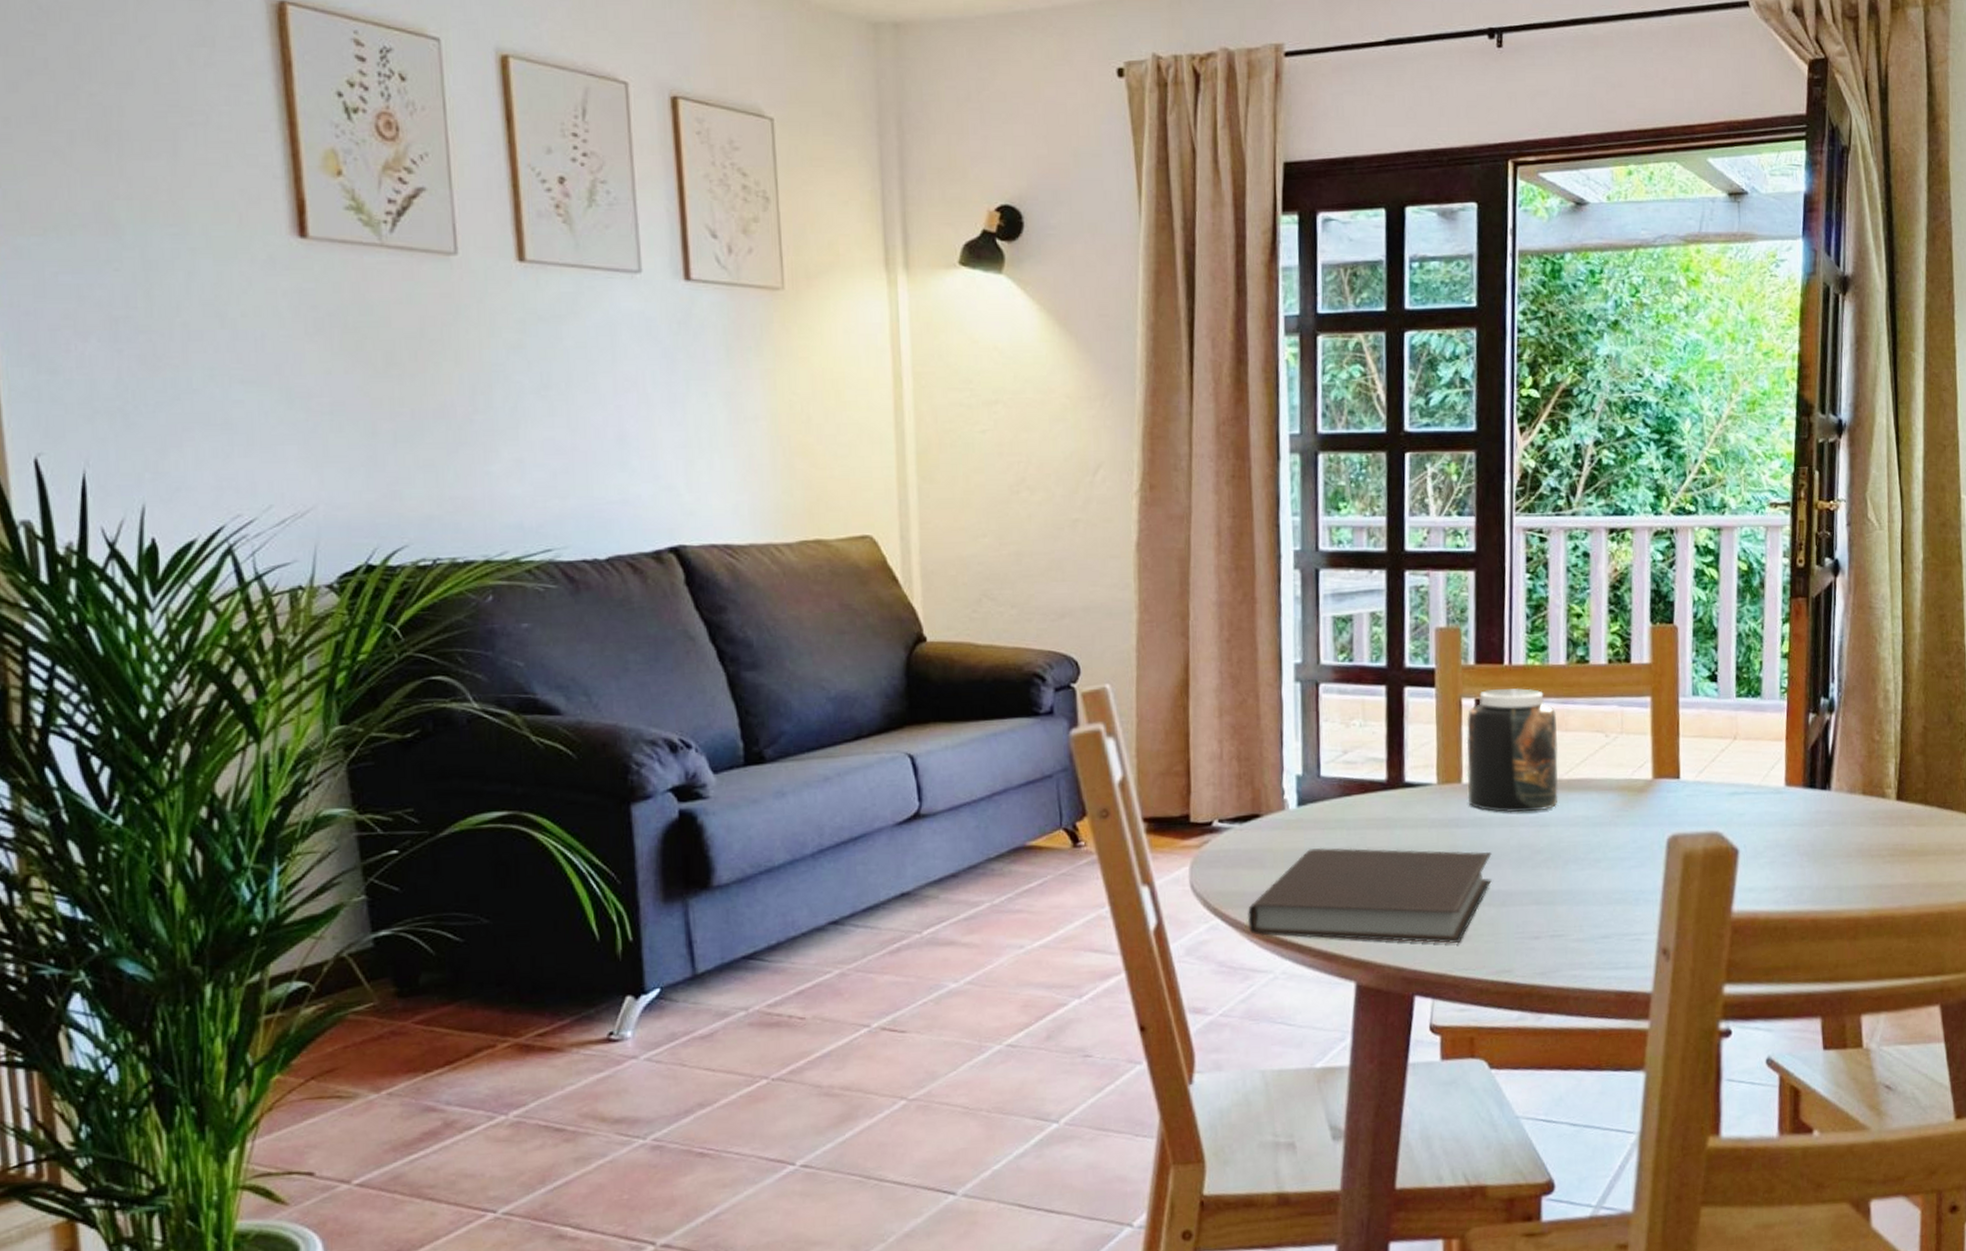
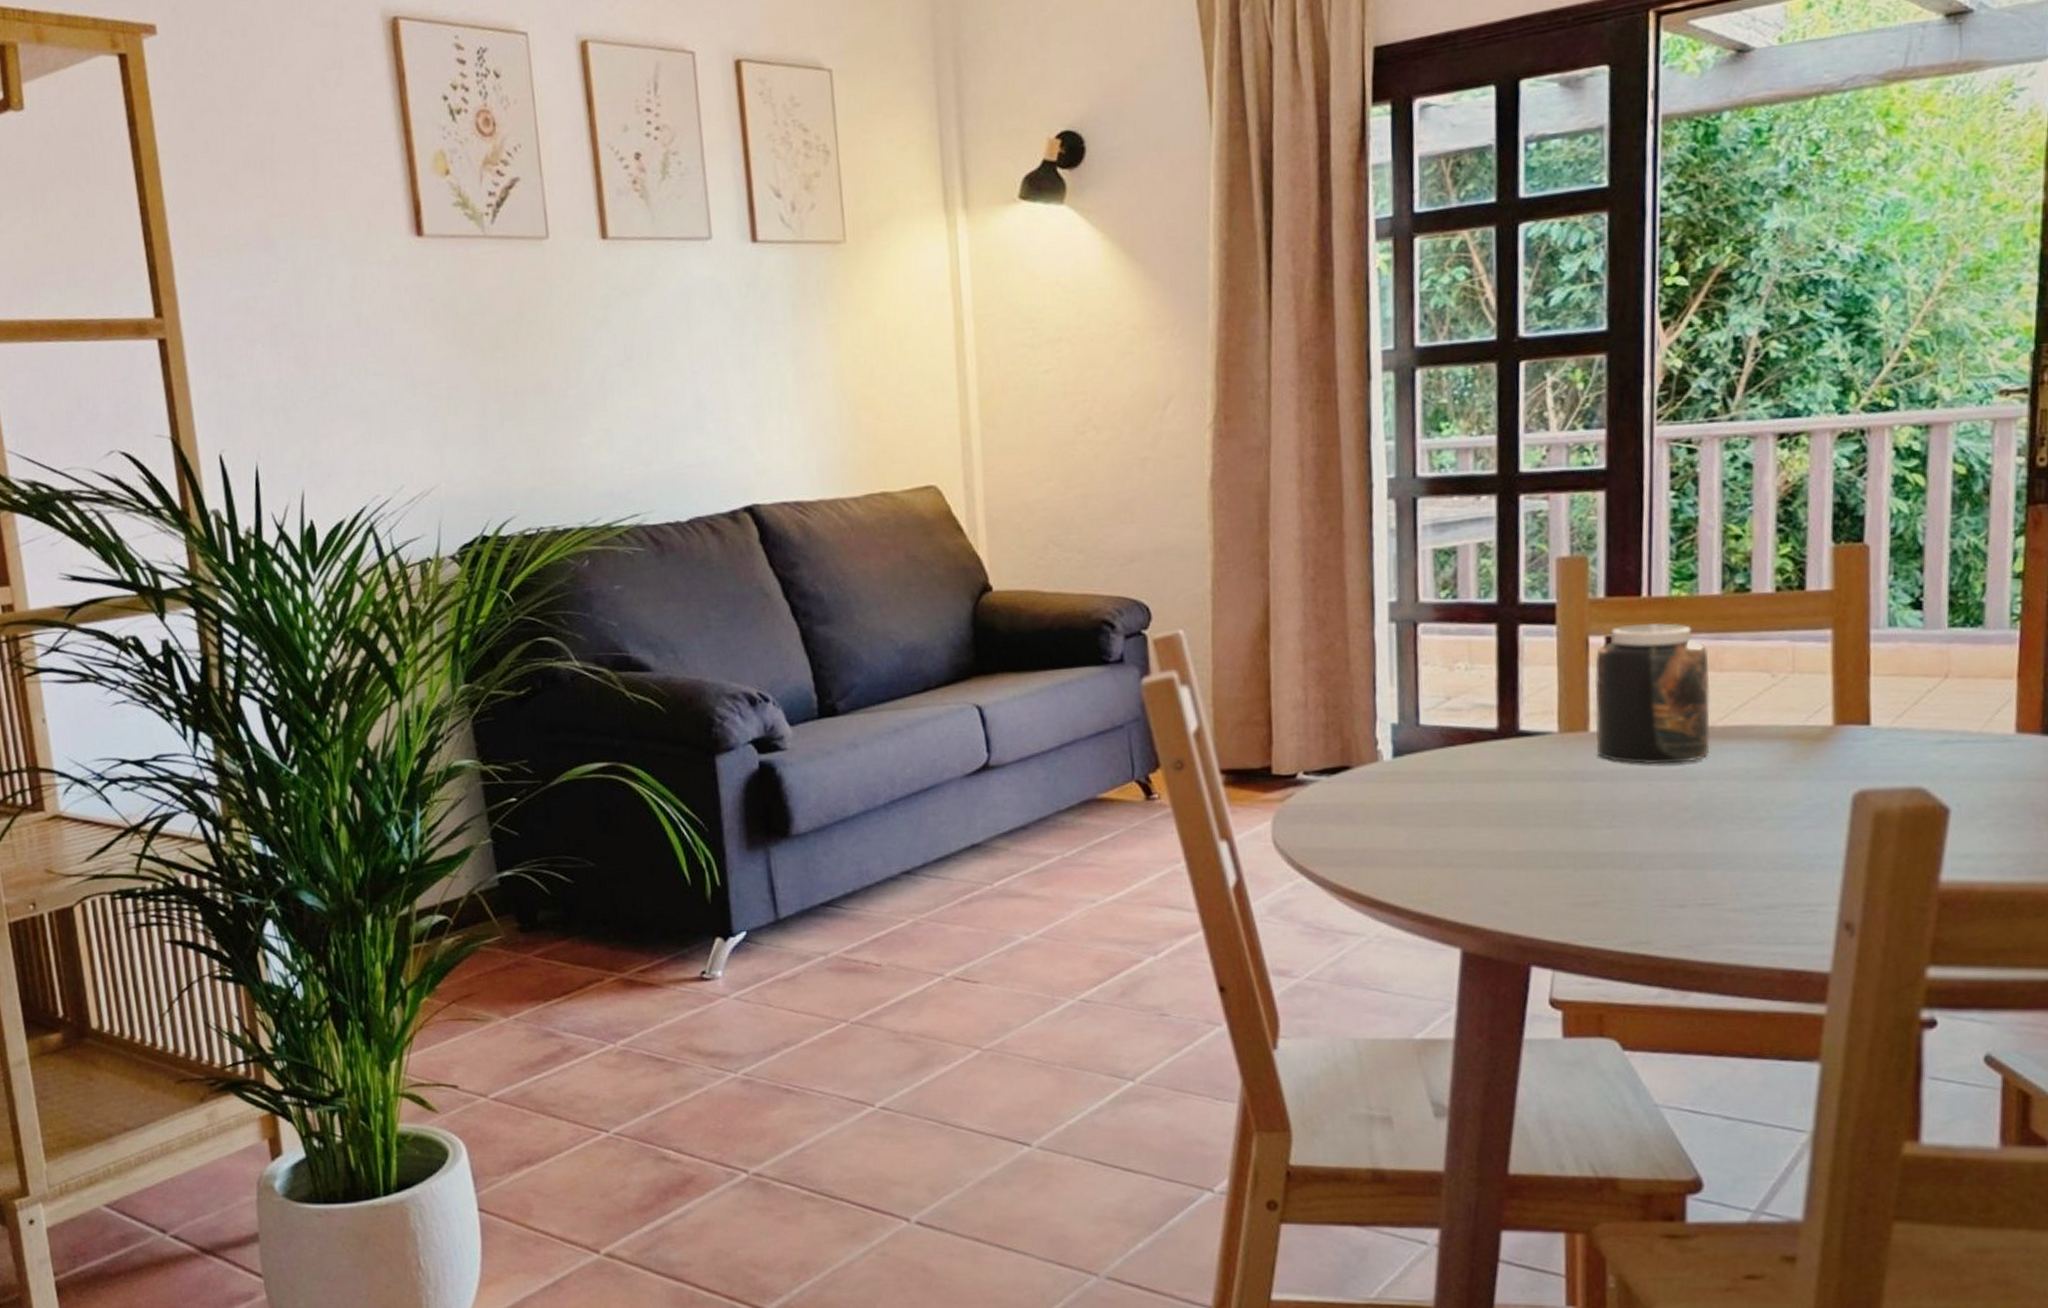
notebook: present [1247,847,1492,944] -> none [1336,802,1626,910]

